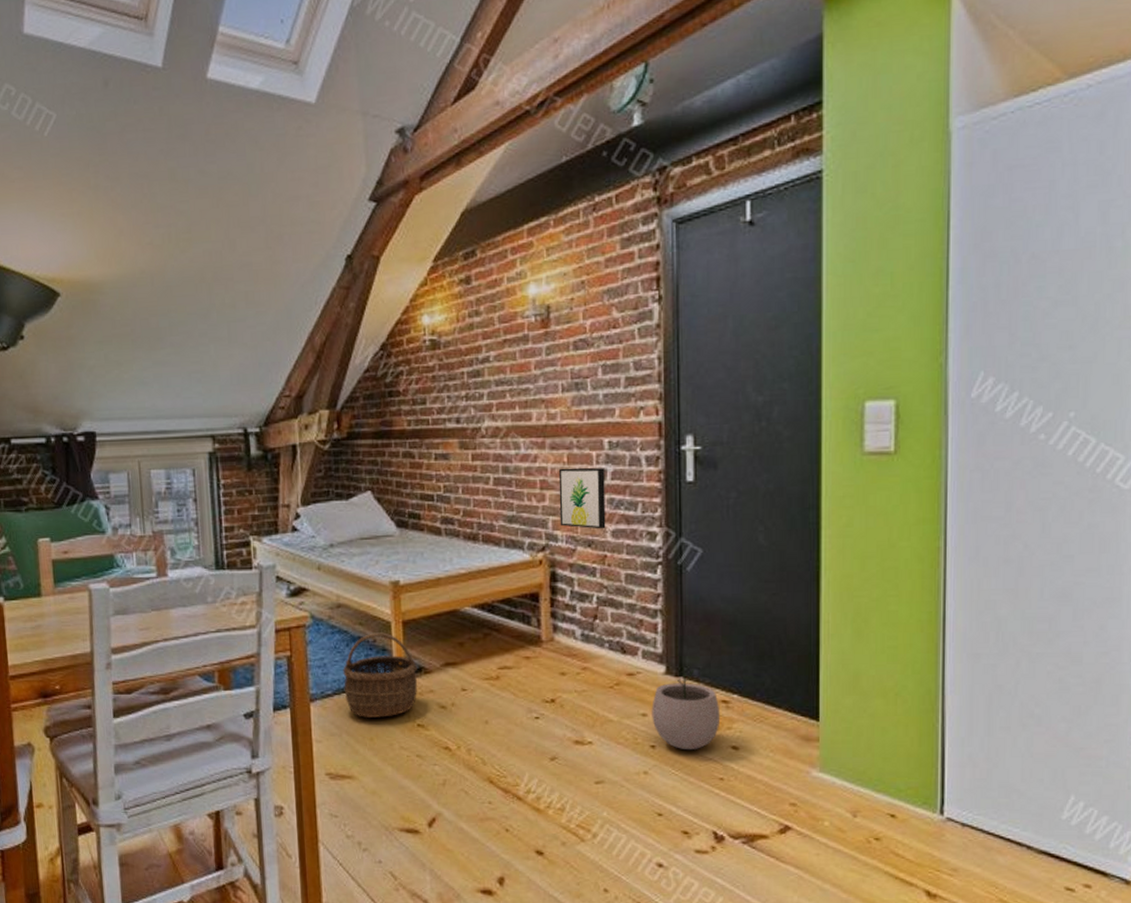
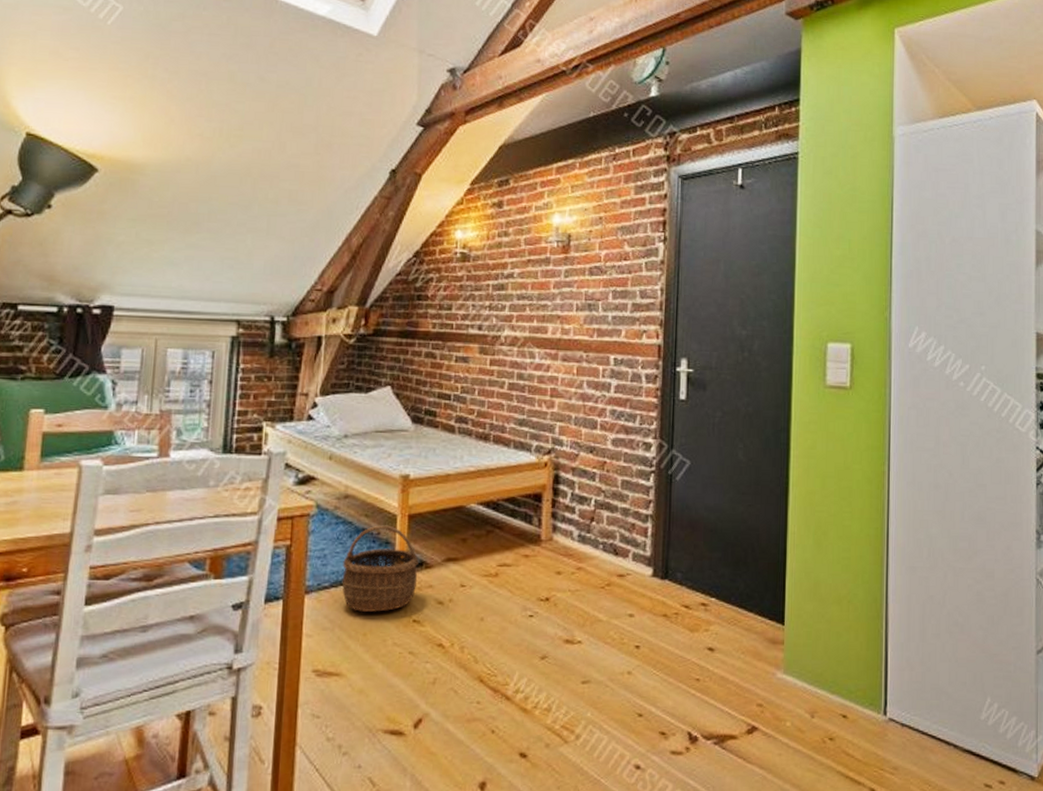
wall art: present [558,467,606,529] -> none [566,379,609,437]
plant pot: present [652,666,721,750] -> none [638,569,700,651]

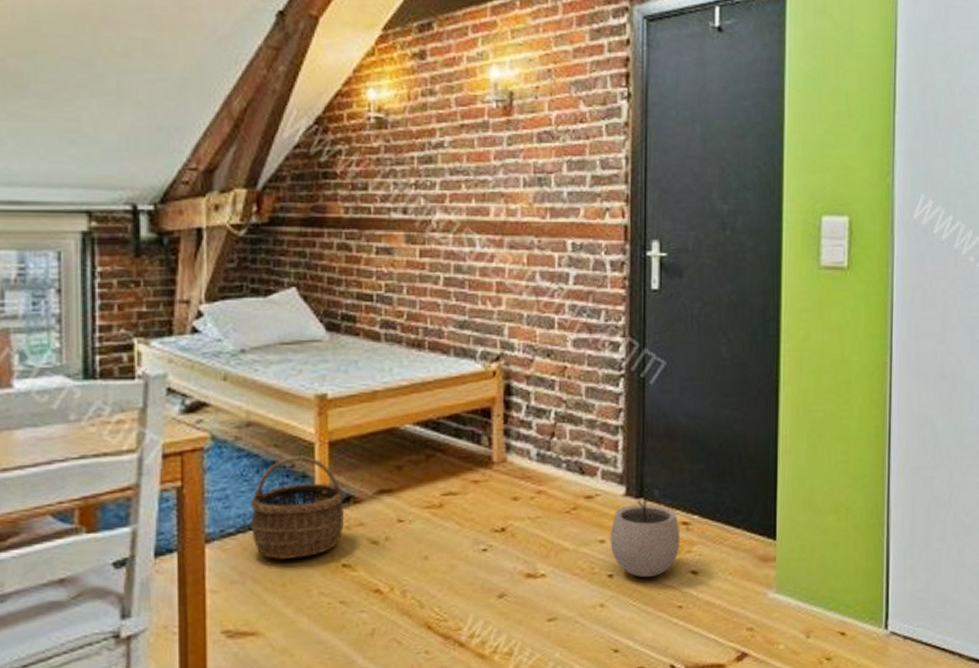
plant pot: none [638,569,700,651] -> present [610,487,681,578]

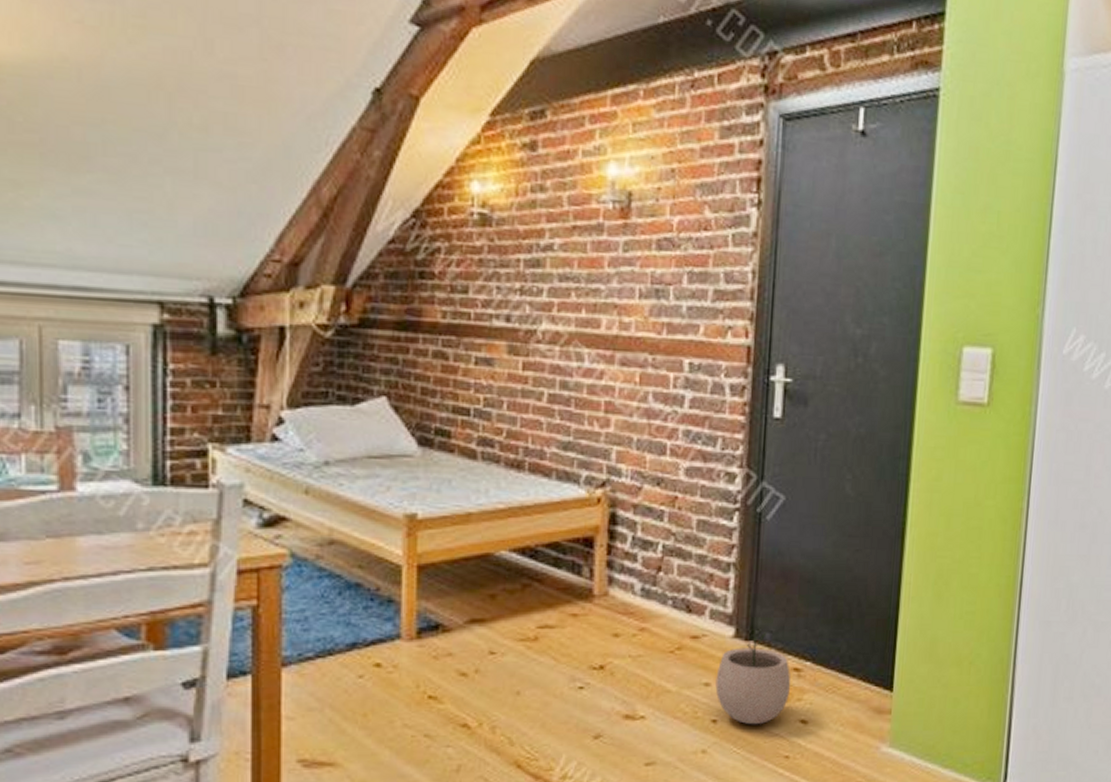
wicker basket: present [250,455,345,560] -> none [331,578,433,689]

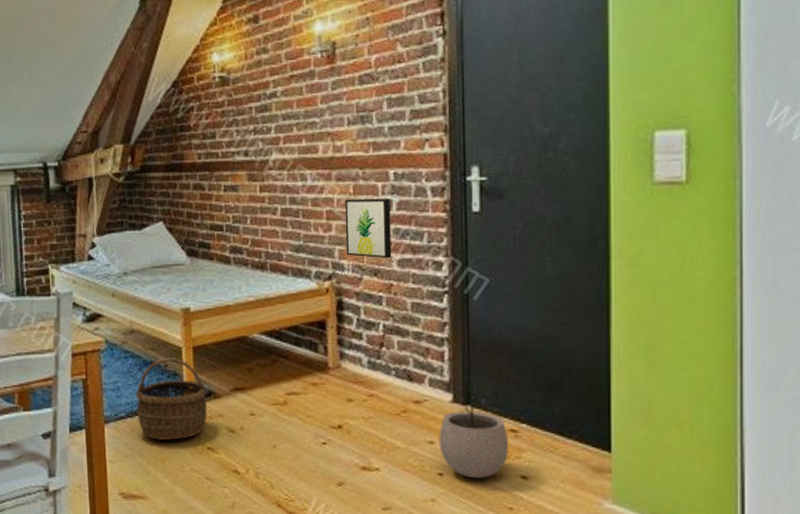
wicker basket: none [331,578,433,689] -> present [135,358,208,441]
wall art: none [625,389,683,466] -> present [344,198,392,259]

